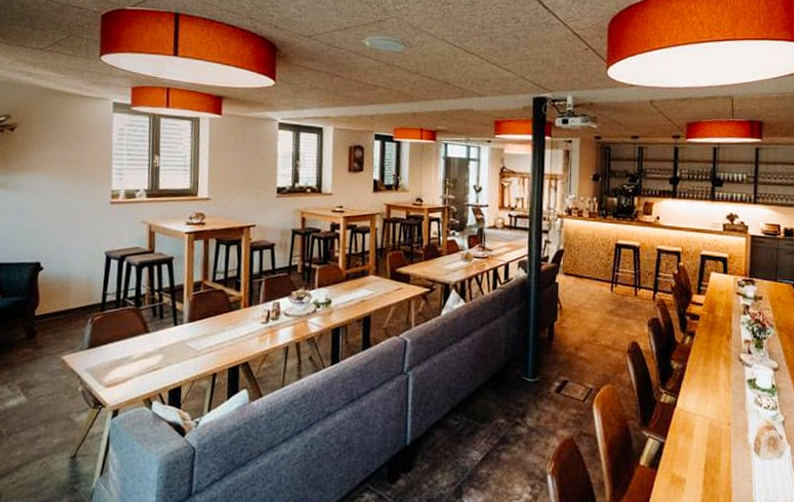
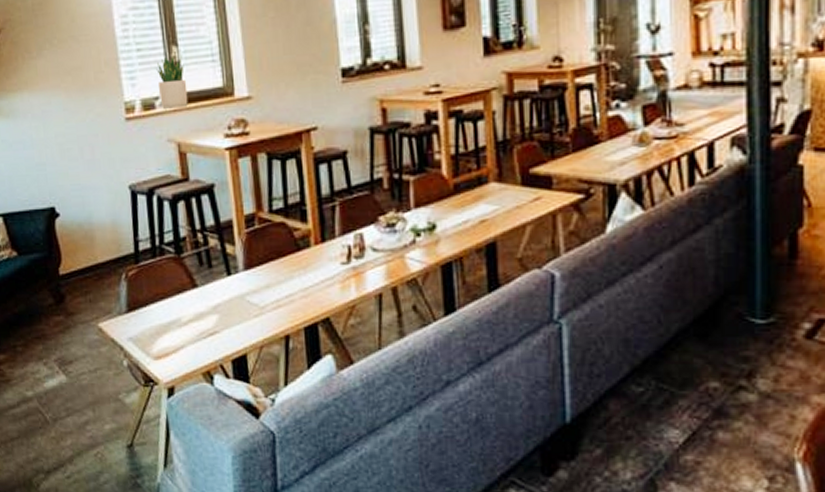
planter: none [140,162,163,200] -> present [156,54,188,109]

